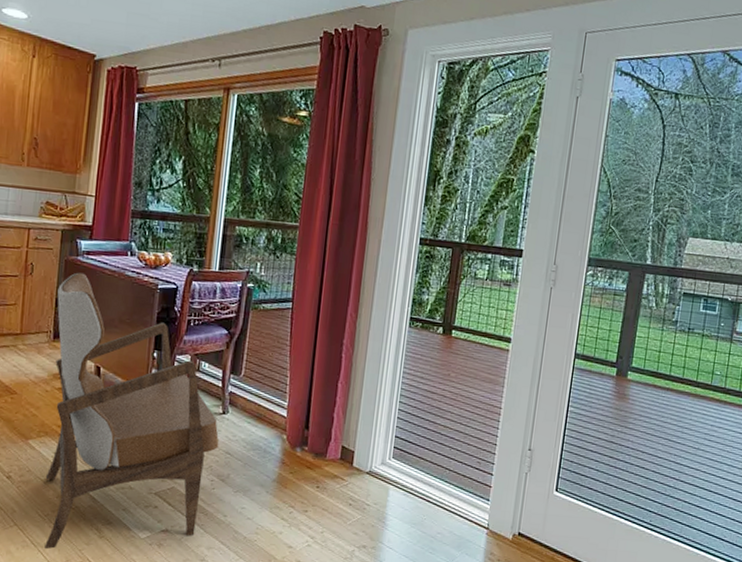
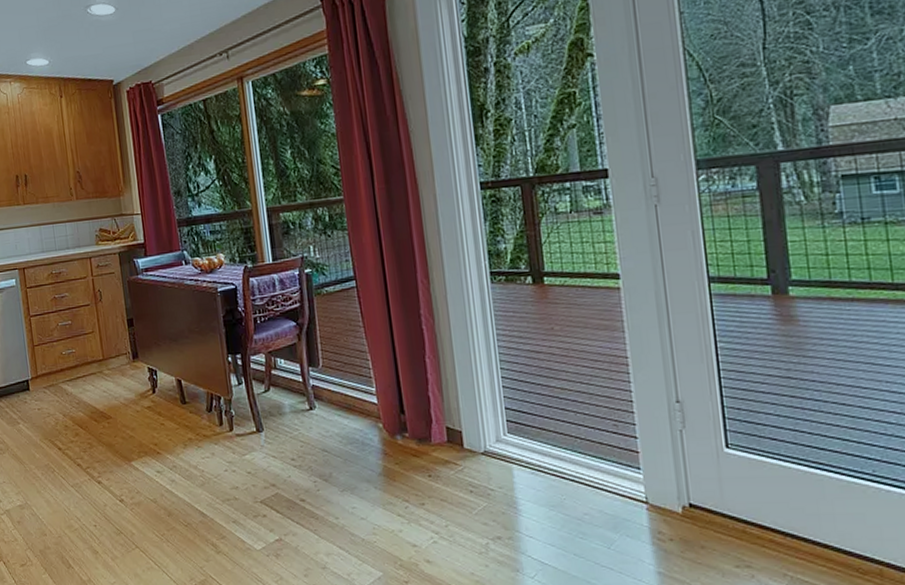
armchair: present [44,272,220,550] -> none [127,290,314,570]

